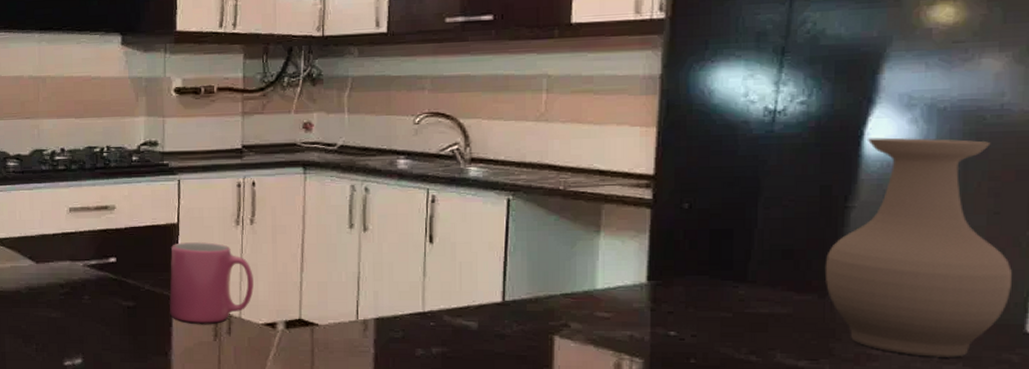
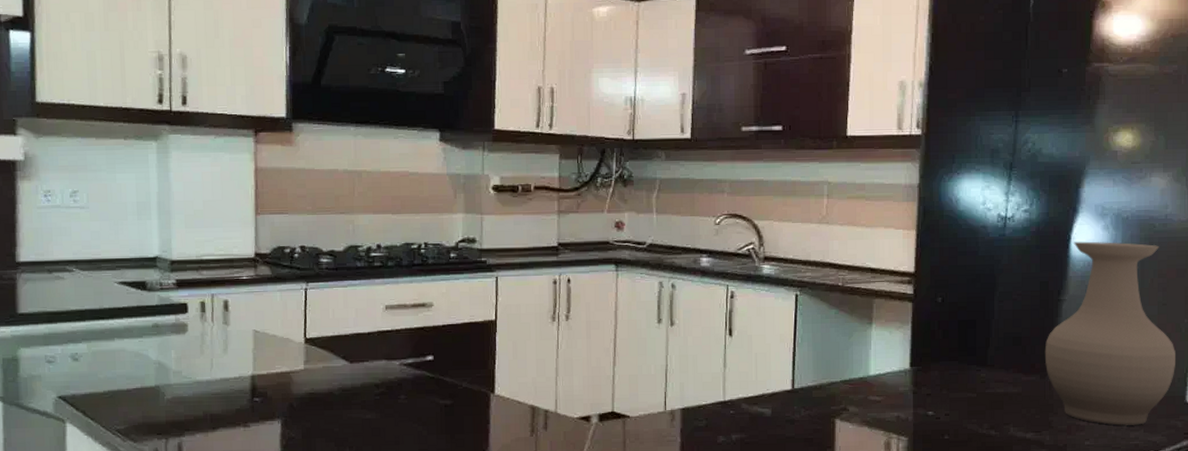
mug: present [169,242,254,325] -> none [486,338,569,421]

